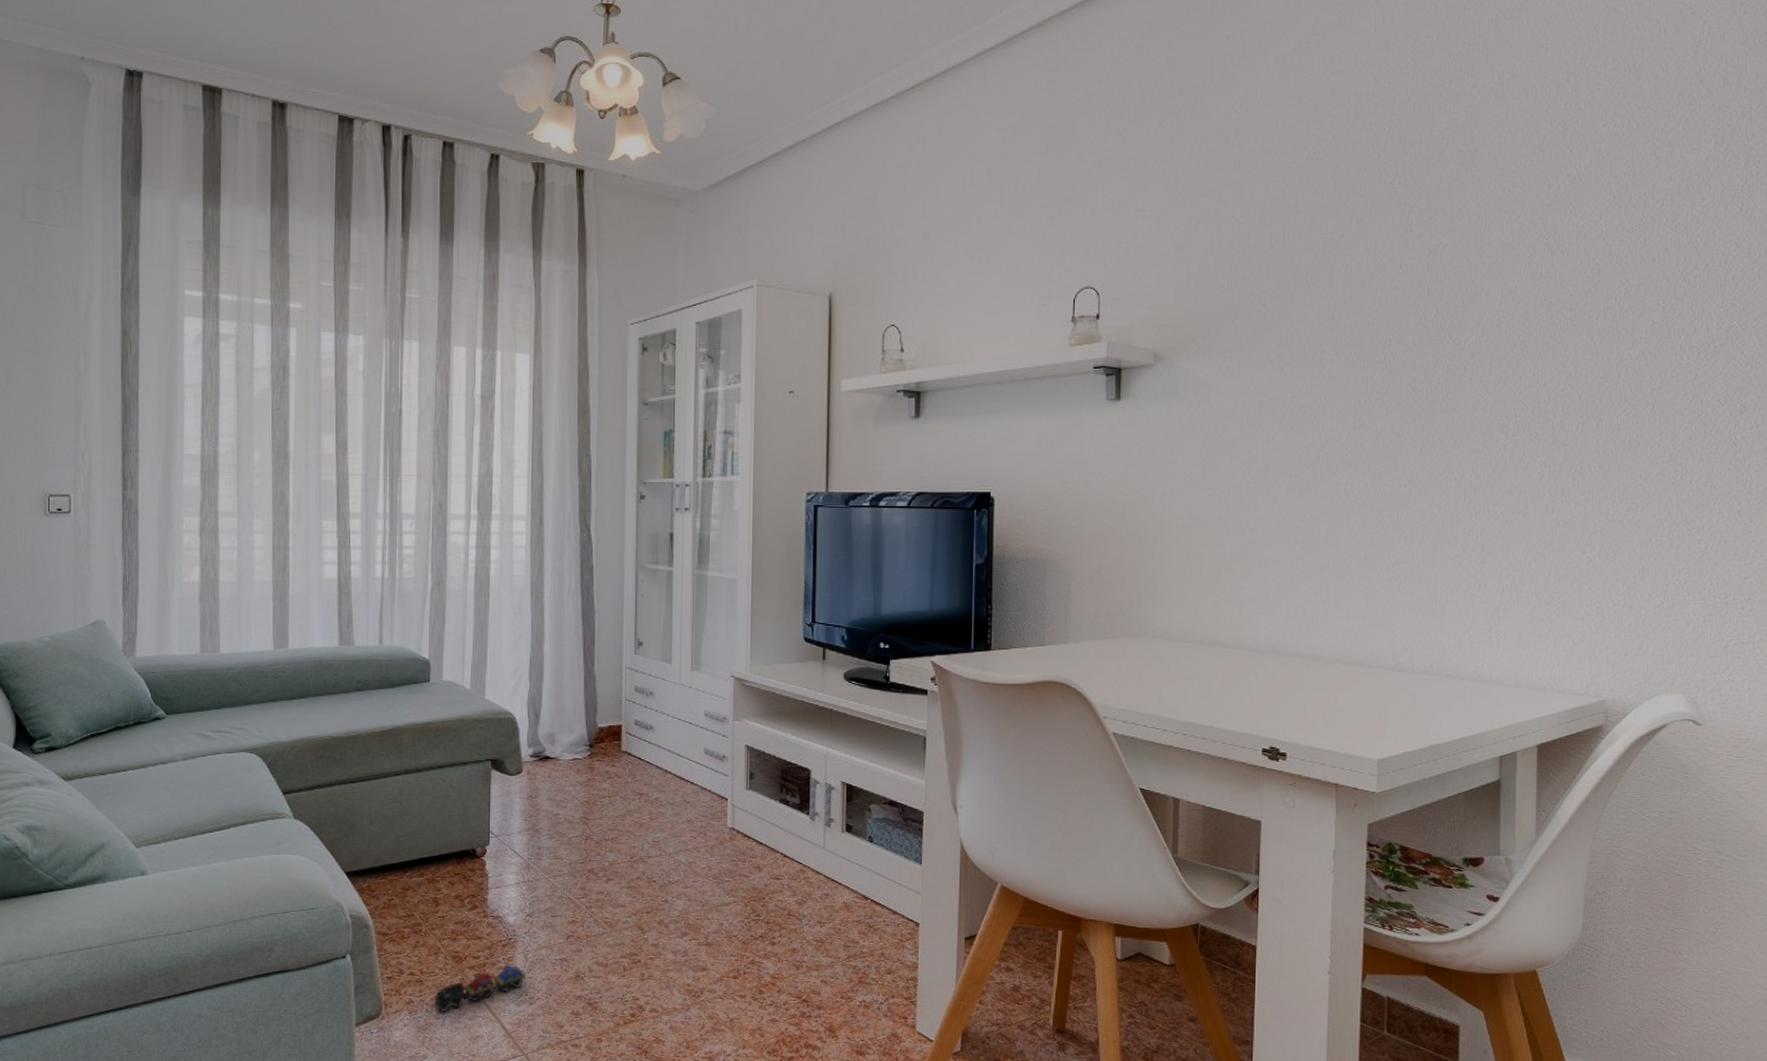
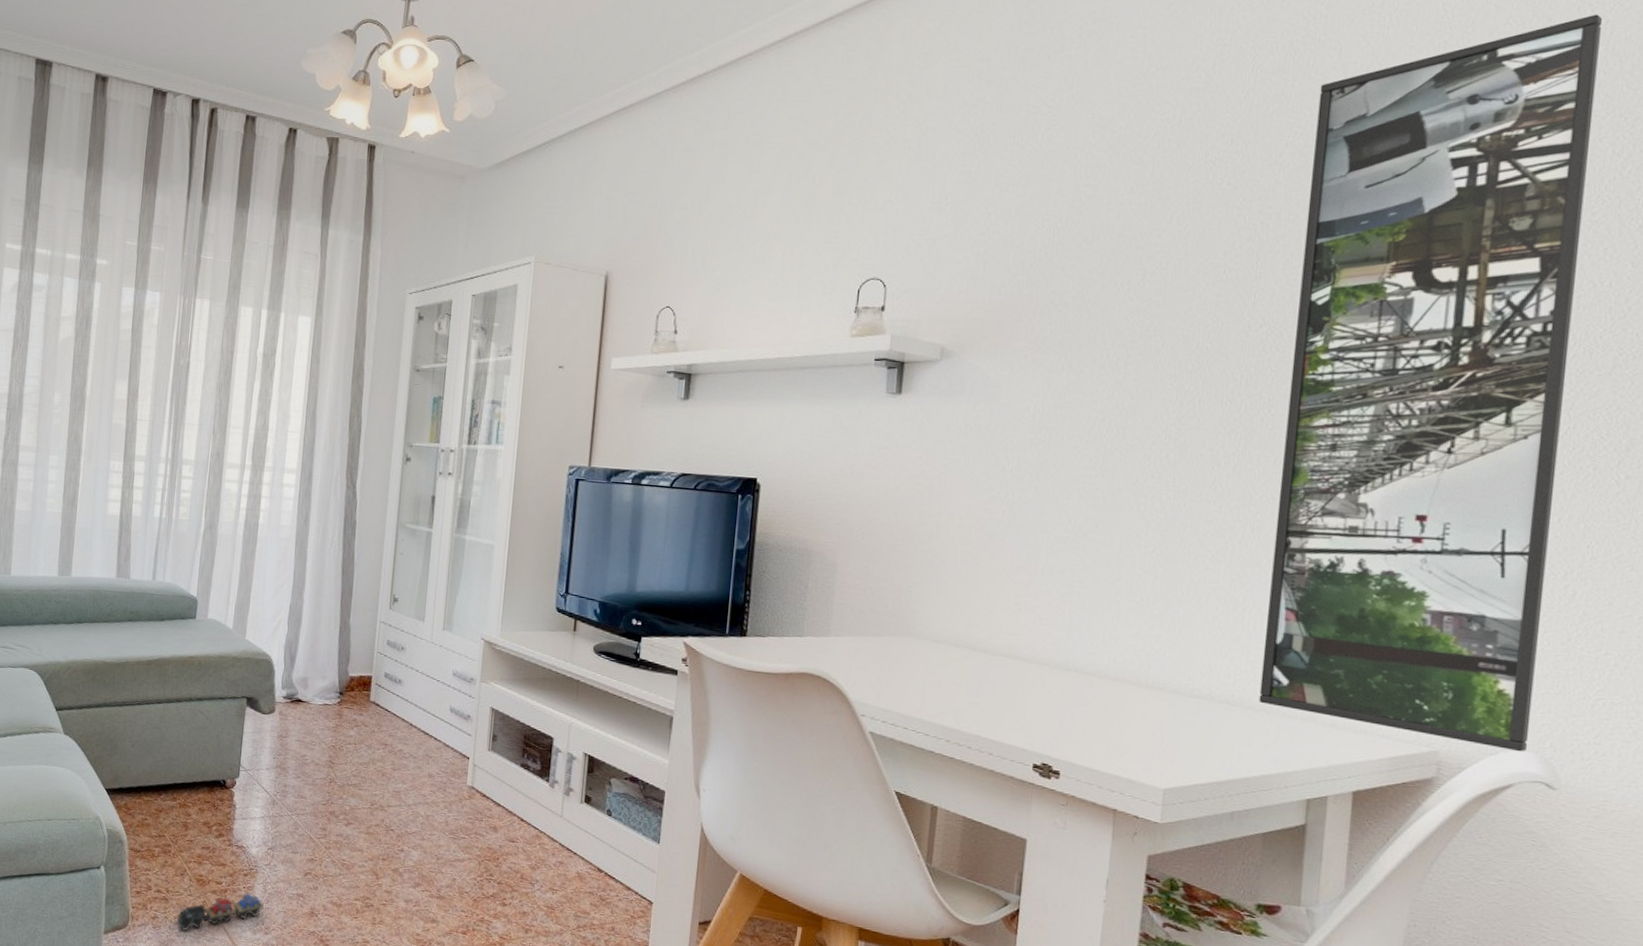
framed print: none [1454,16,1701,694] -> present [1259,14,1603,752]

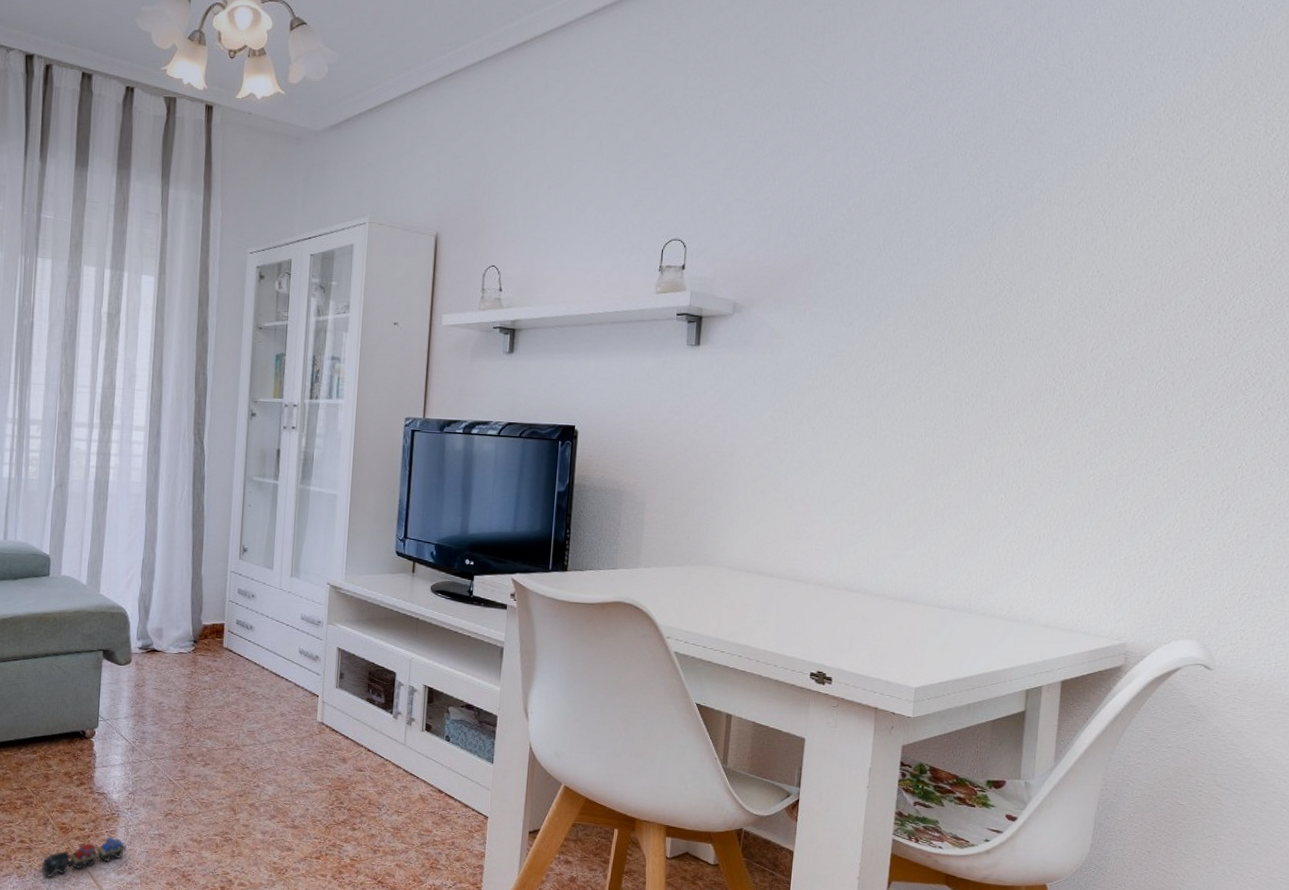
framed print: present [1259,14,1603,752] -> none [990,12,1261,641]

